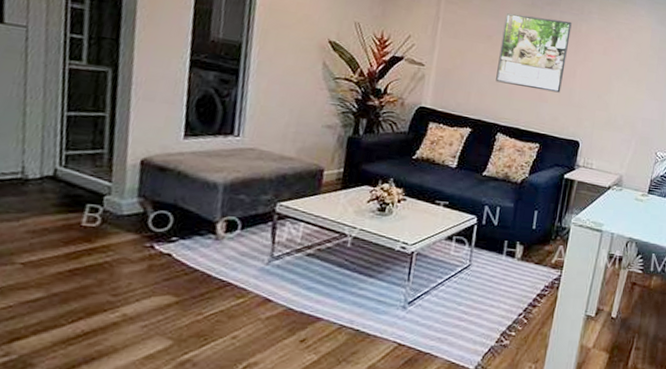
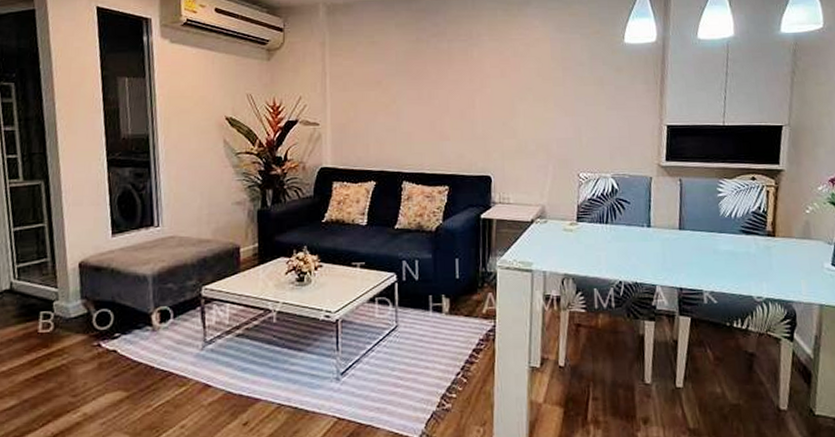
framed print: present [496,13,572,93] -> none [391,49,462,128]

